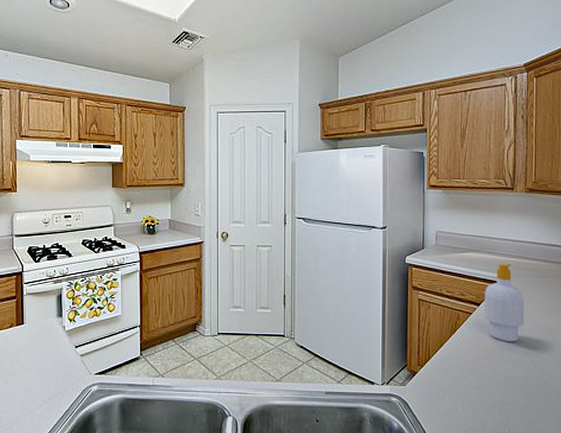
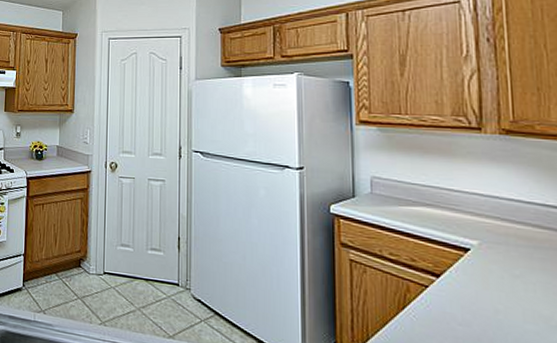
soap bottle: present [484,263,525,341] -> none [445,225,512,333]

